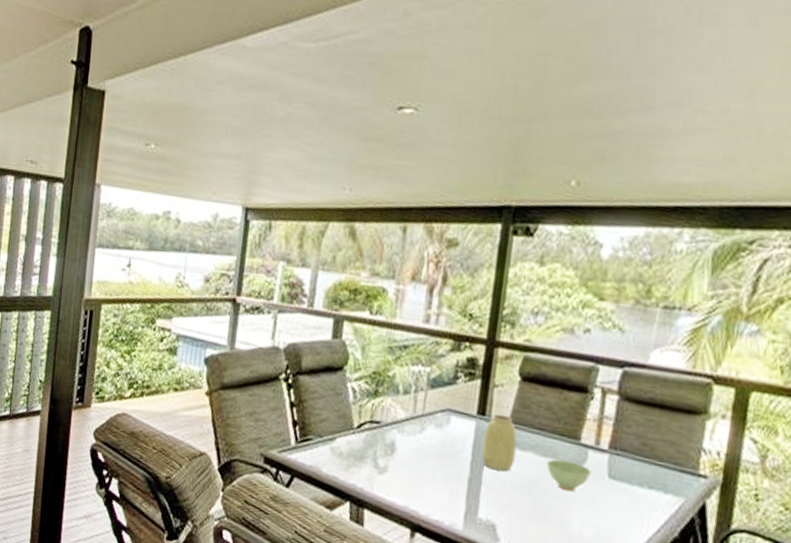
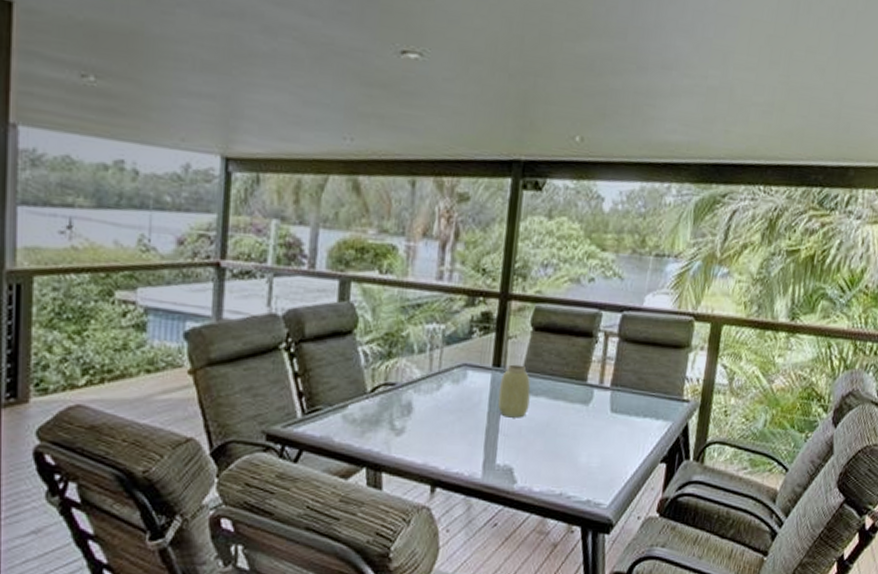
bowl: present [546,459,592,492] -> none [557,400,597,429]

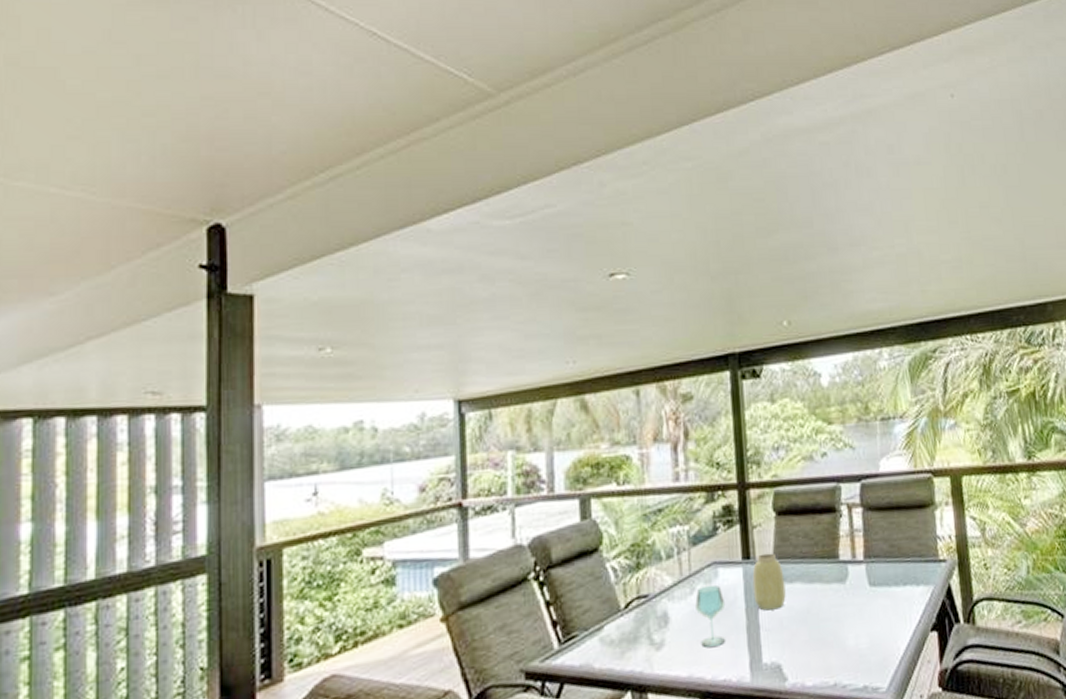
wine glass: none [440,384,470,441] -> present [695,585,726,647]

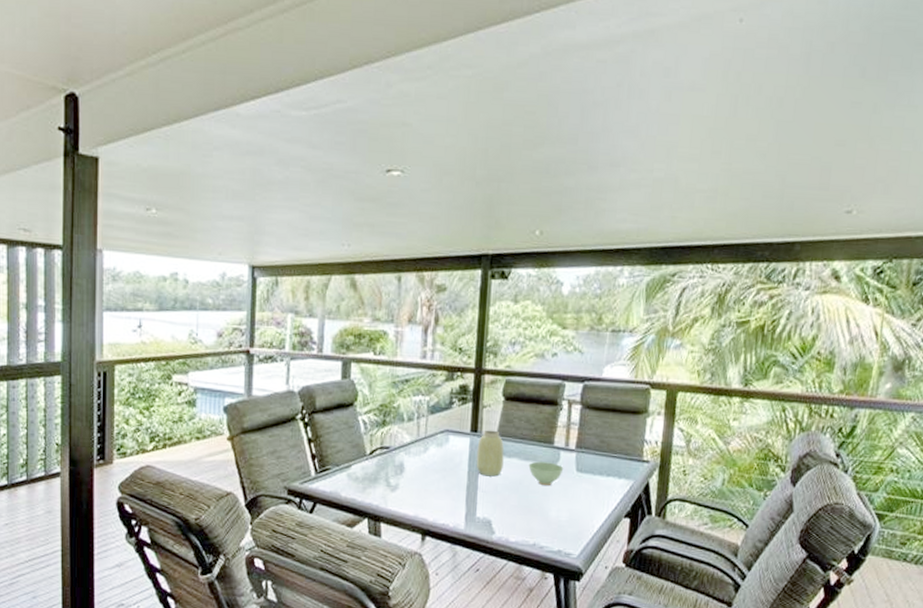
wine glass: present [695,585,726,647] -> none [427,447,452,497]
bowl: none [814,580,855,610] -> present [528,461,564,486]

